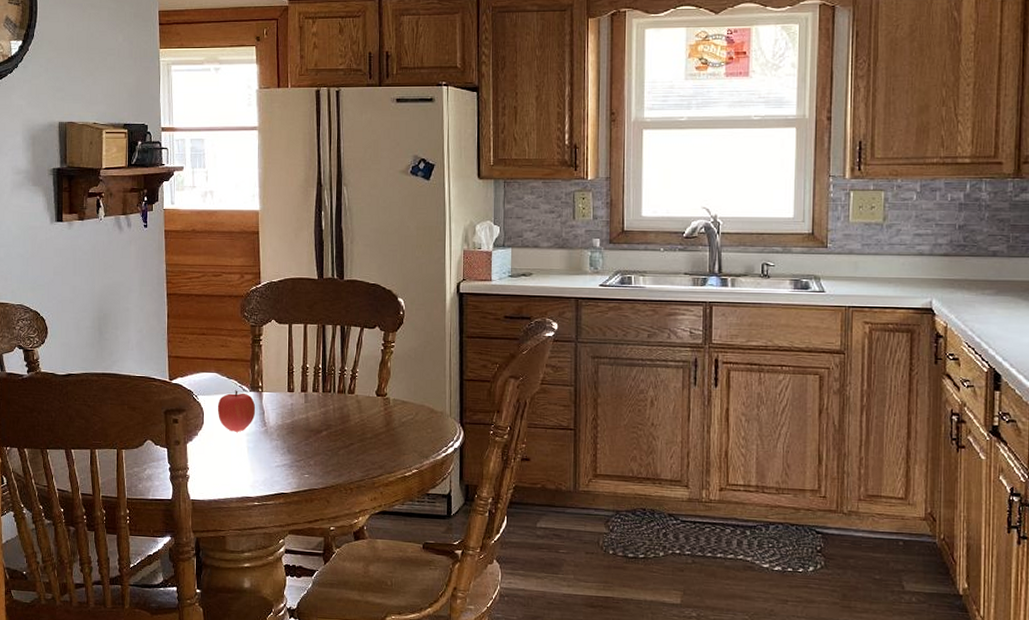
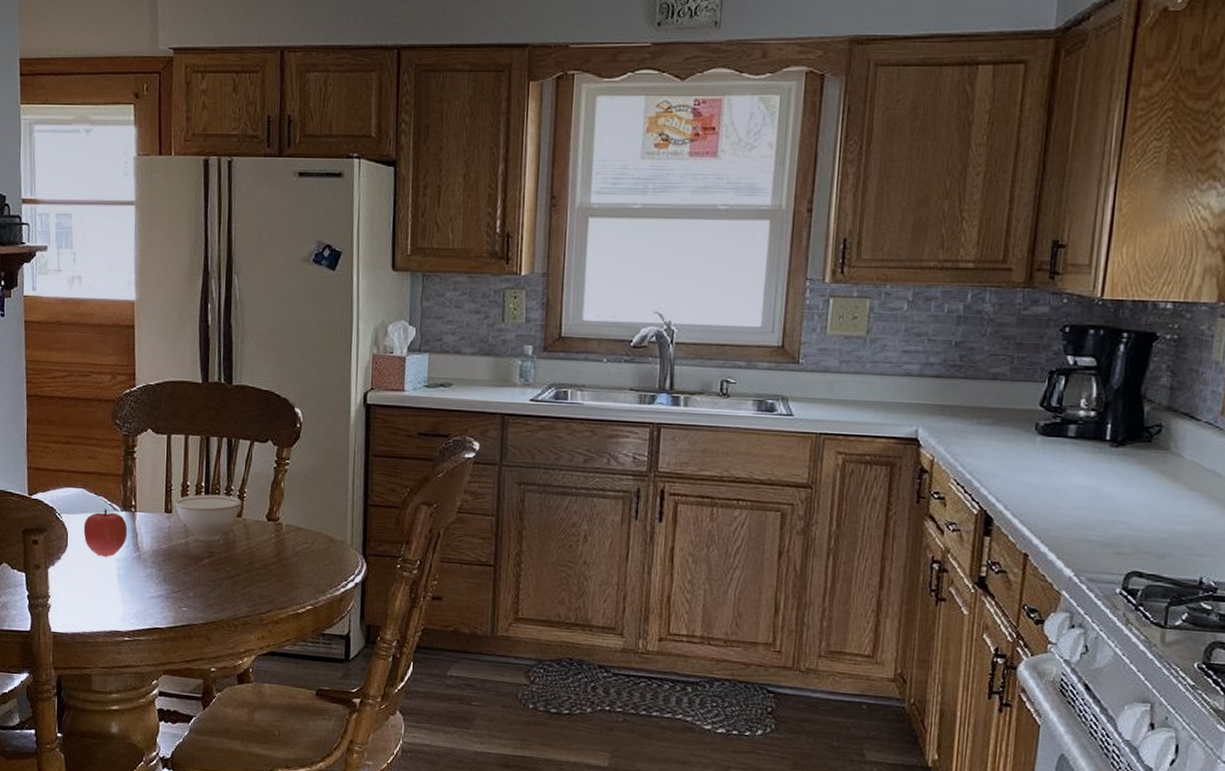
bowl: none [295,374,354,416] -> present [174,494,241,542]

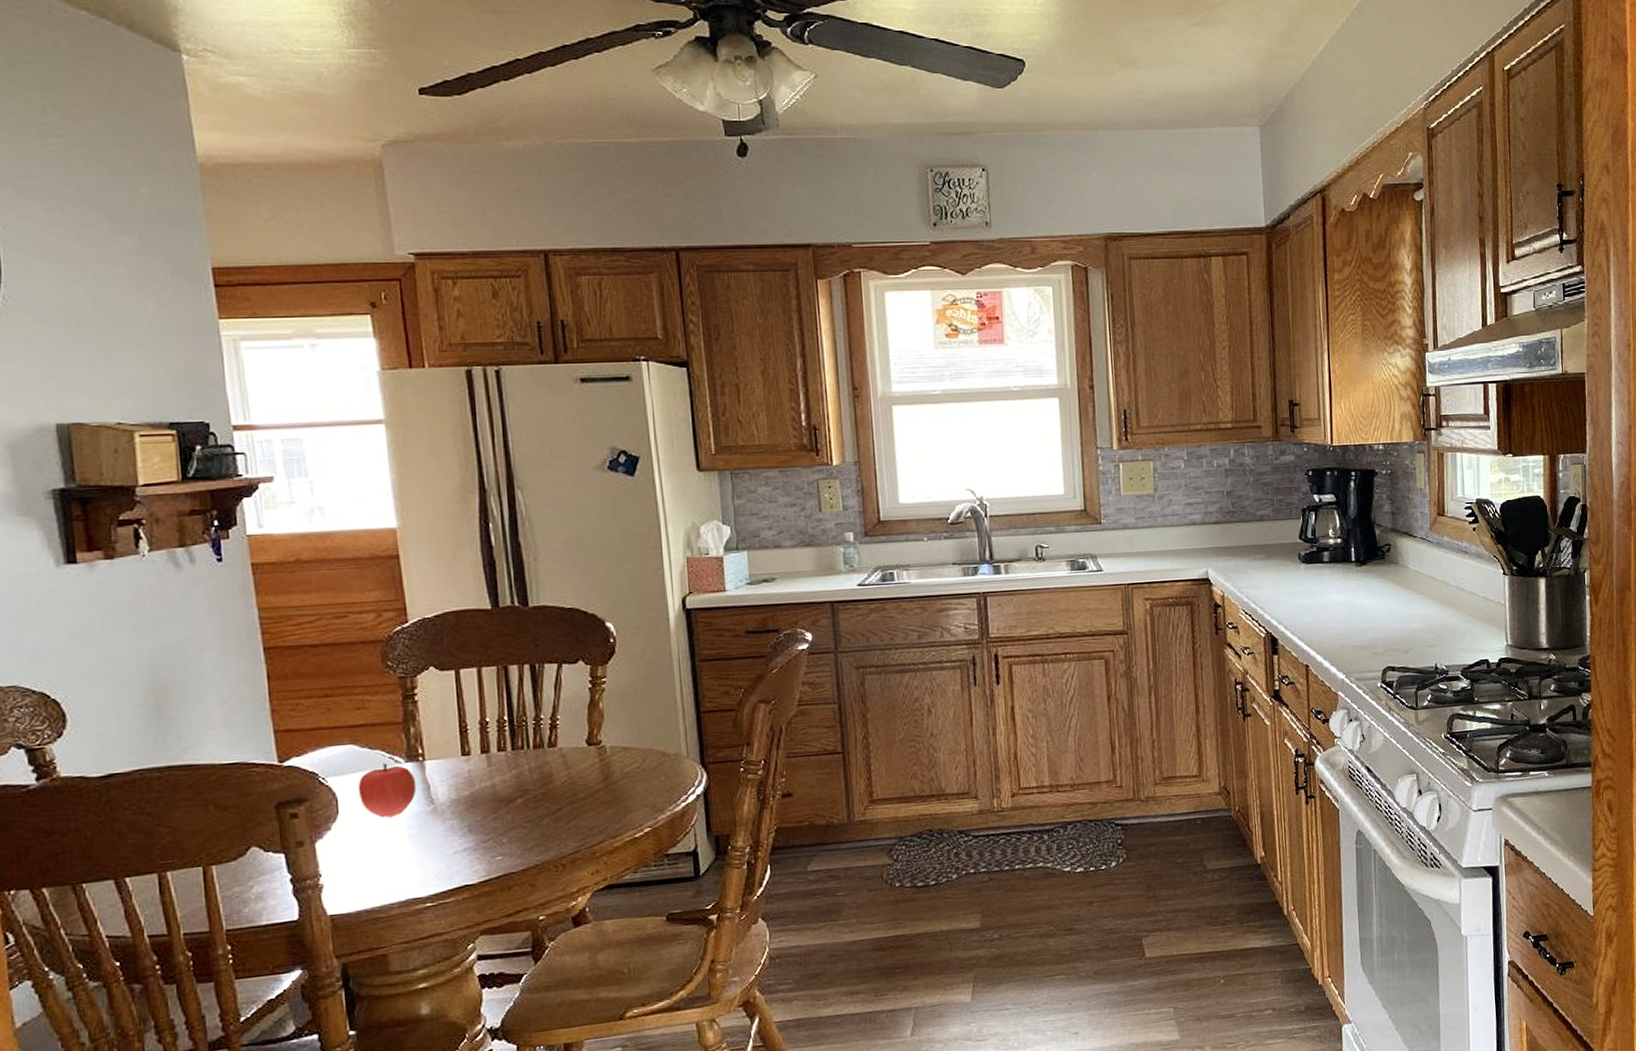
bowl: present [174,494,241,542] -> none [472,725,554,781]

